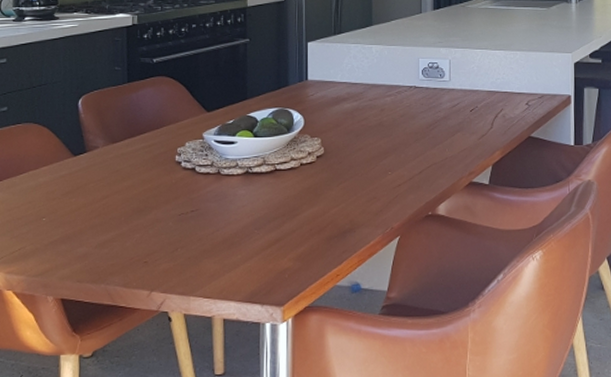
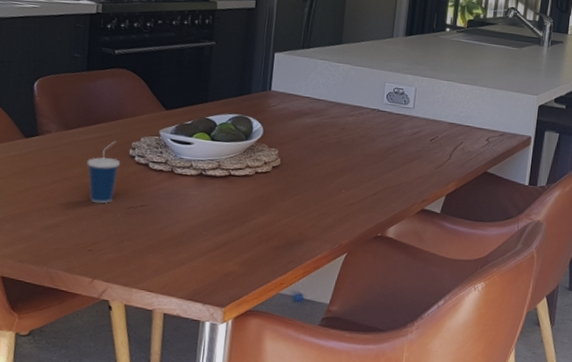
cup: none [135,148,168,214] -> present [87,140,121,204]

